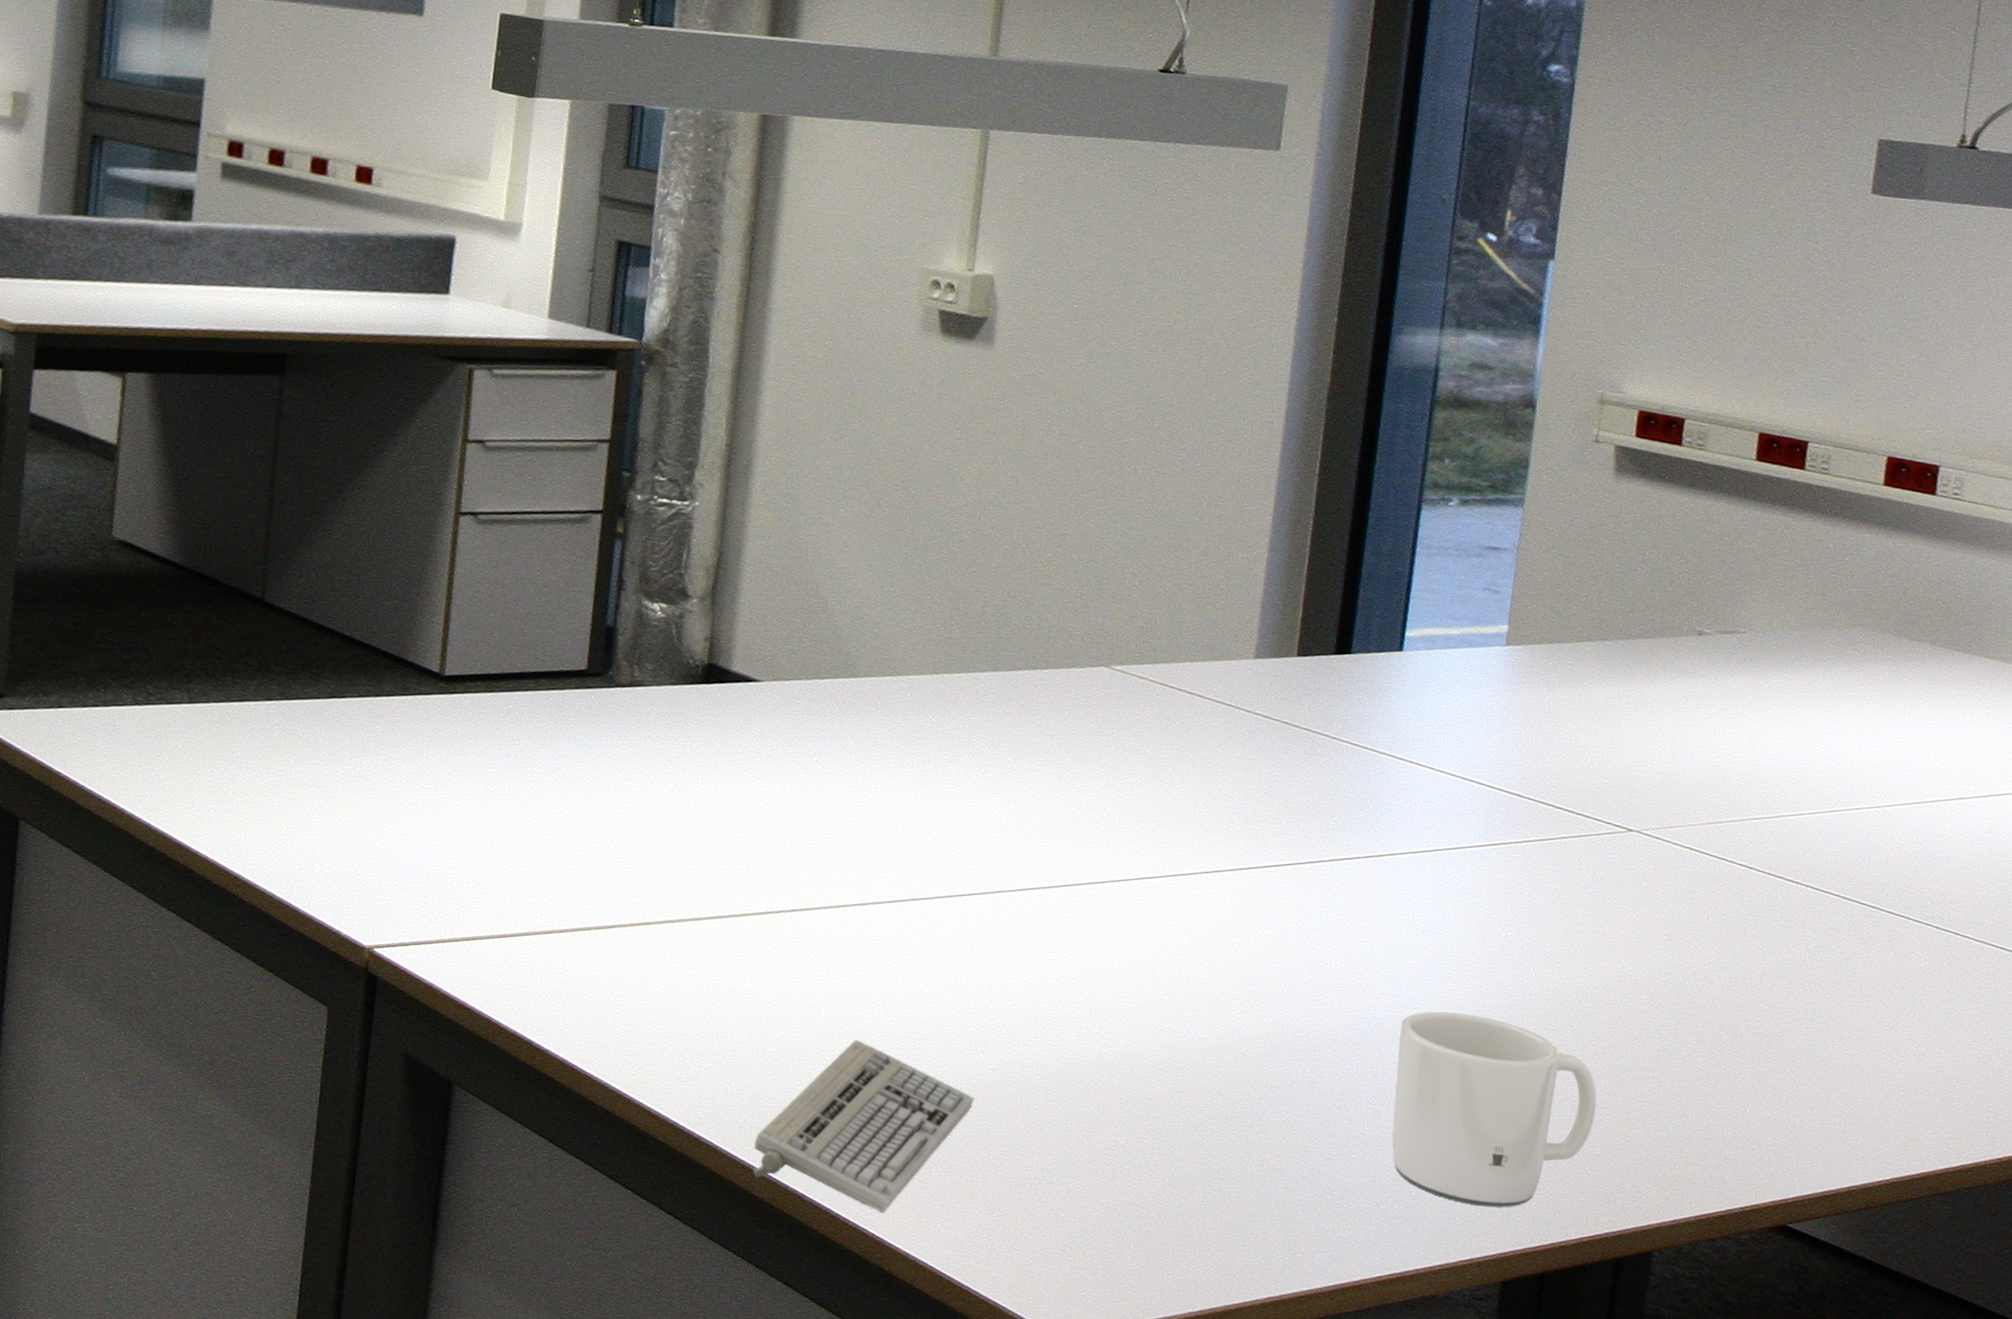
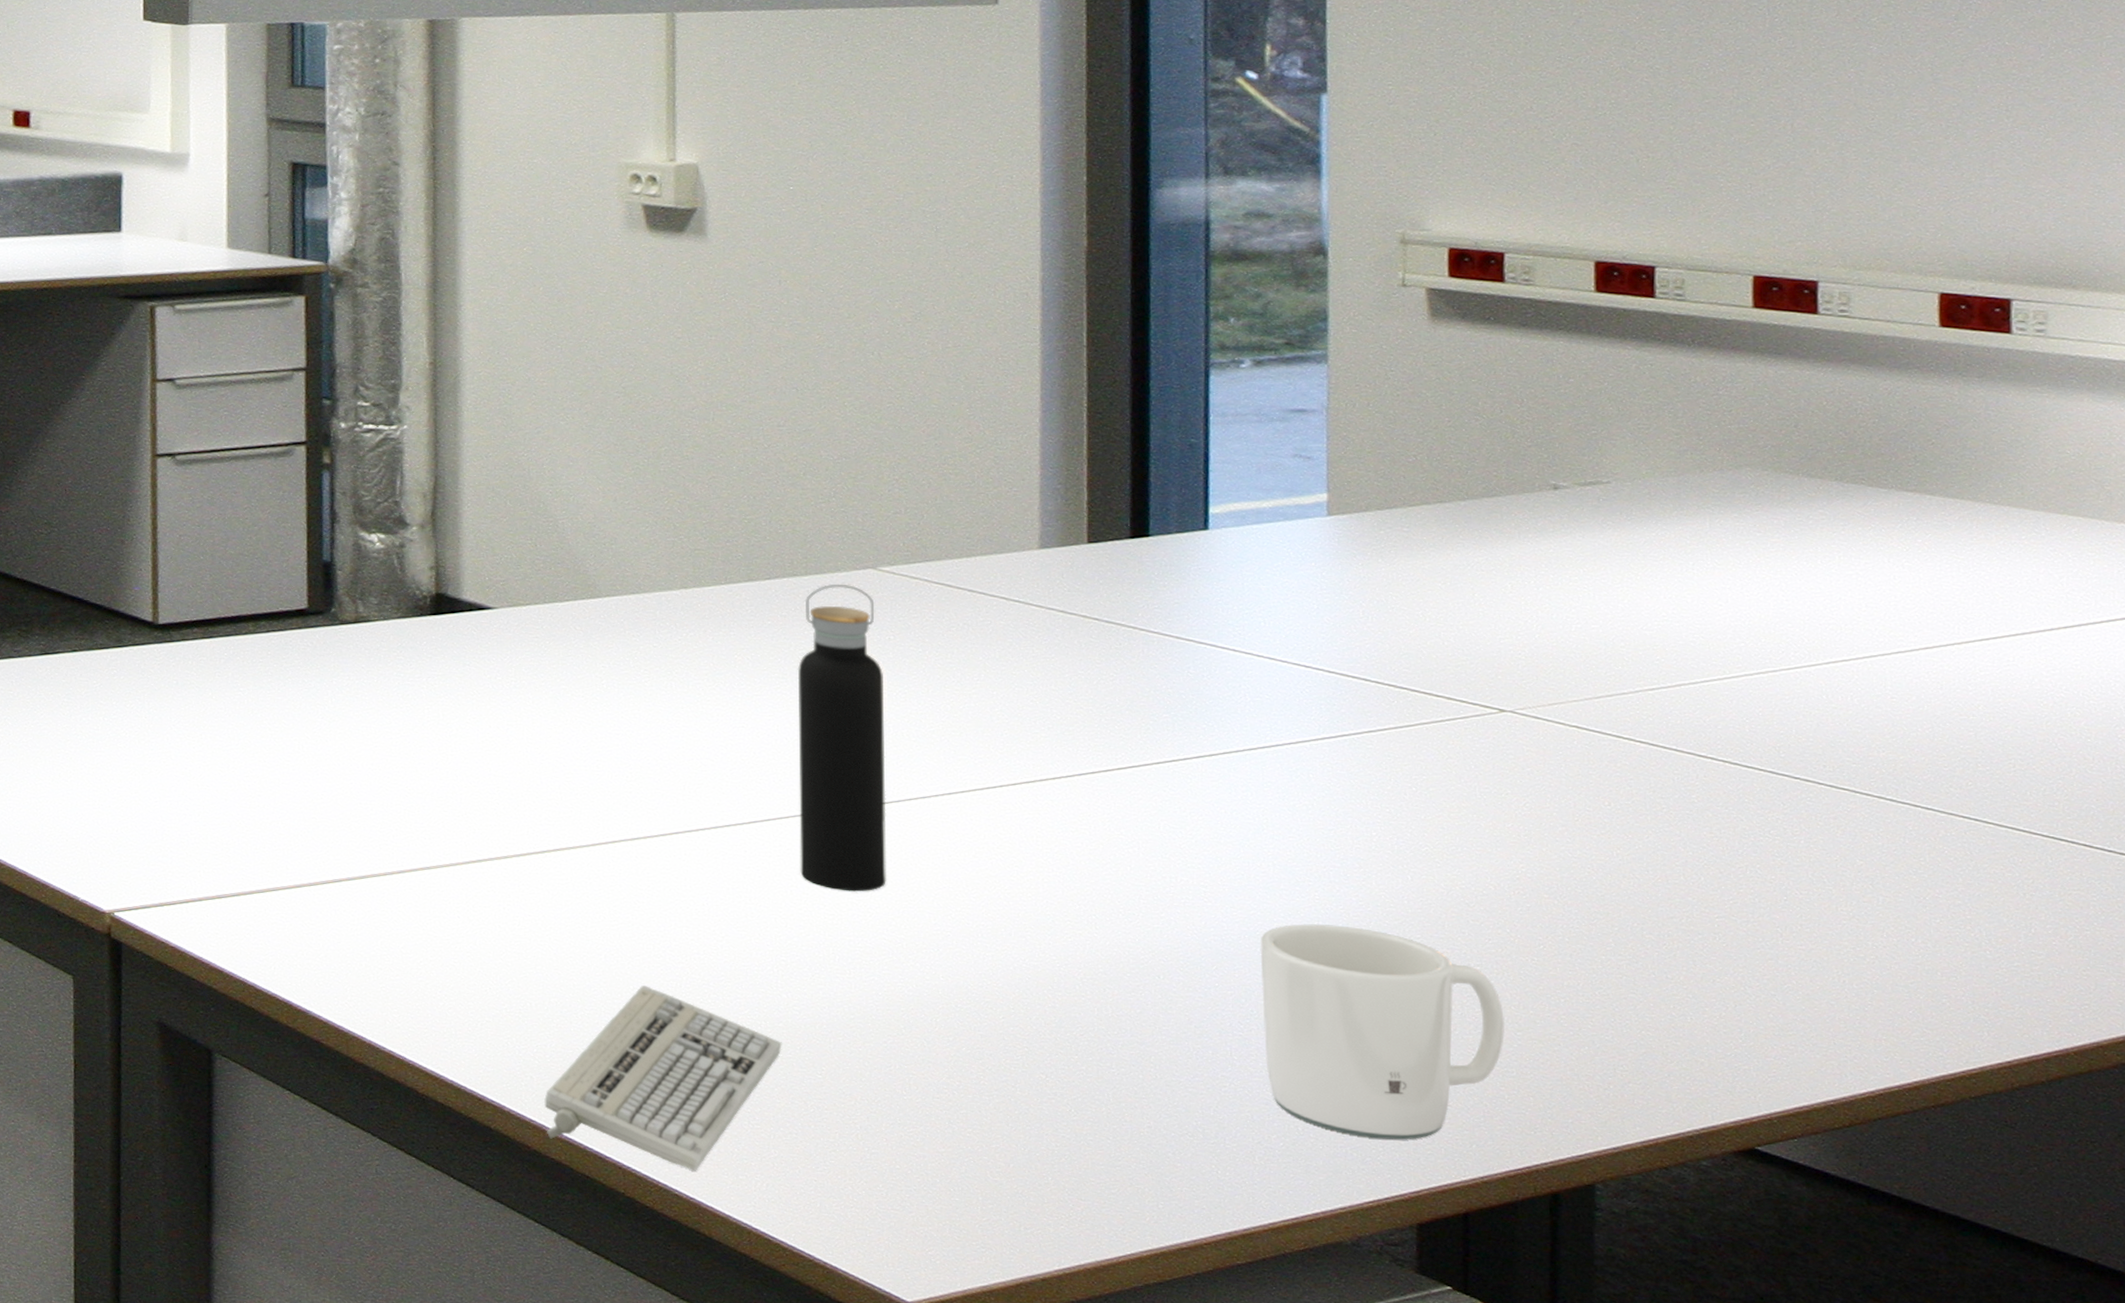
water bottle: none [1008,678,1104,963] -> present [797,583,887,892]

